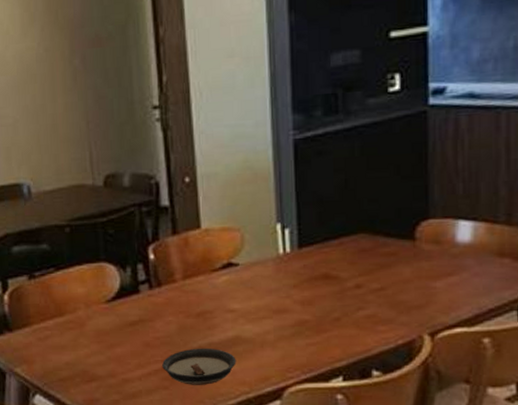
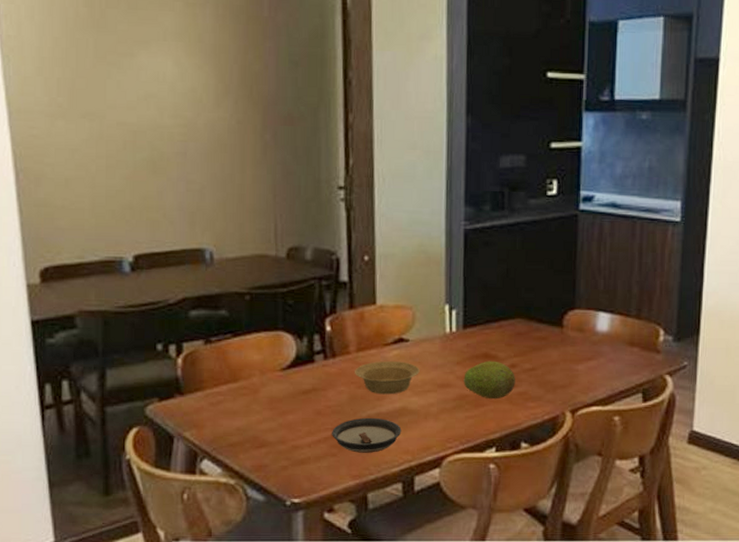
bowl: none [182,287,252,324] -> present [355,361,420,395]
fruit: none [302,281,362,324] -> present [463,360,515,400]

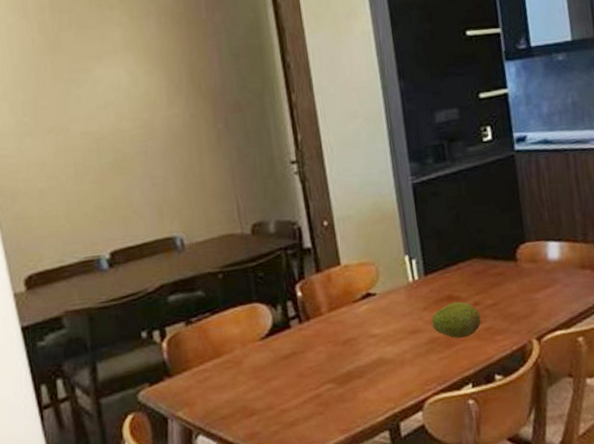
saucer: present [332,417,402,453] -> none [315,371,382,408]
bowl: present [355,361,420,395] -> none [329,315,390,349]

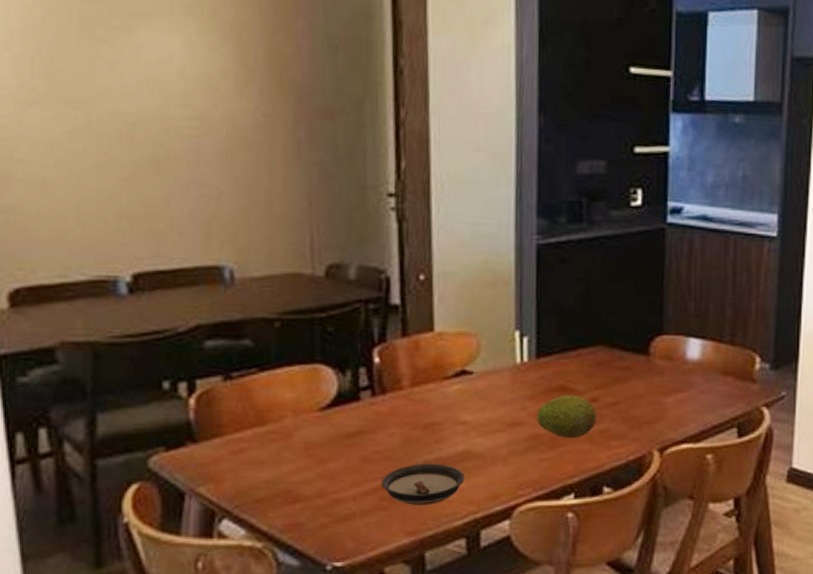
saucer: none [315,371,382,408] -> present [382,463,465,505]

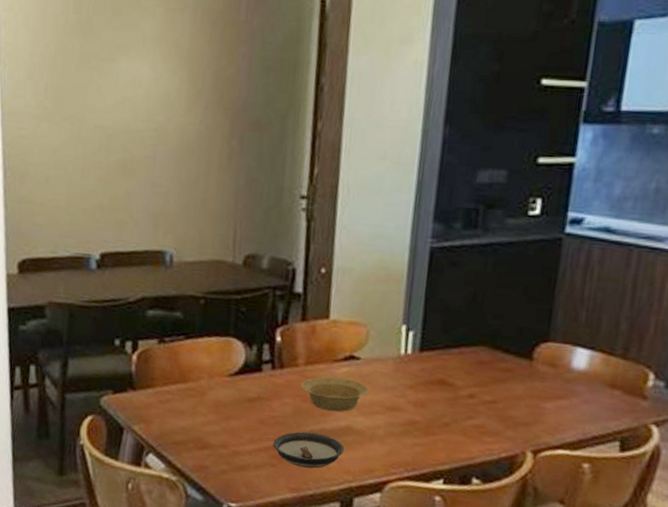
bowl: none [409,397,486,436] -> present [301,376,369,412]
fruit: present [537,394,596,439] -> none [414,387,473,430]

